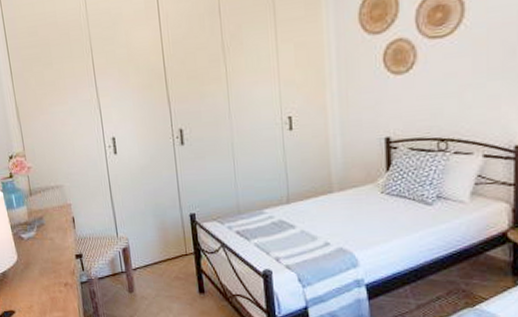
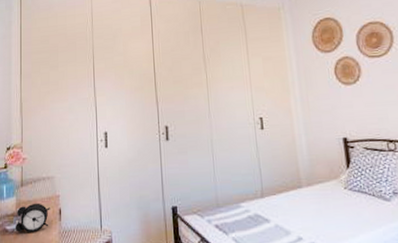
alarm clock: none [29,211,64,241] -> present [15,203,50,233]

